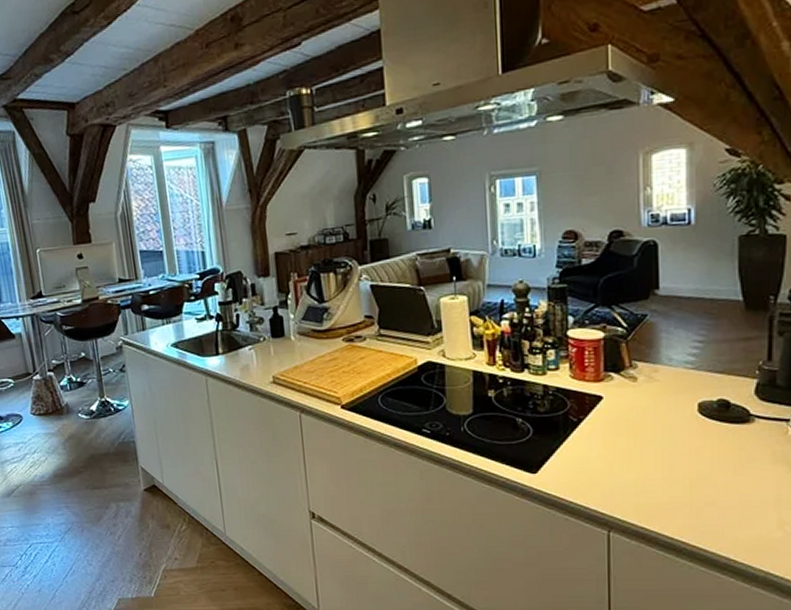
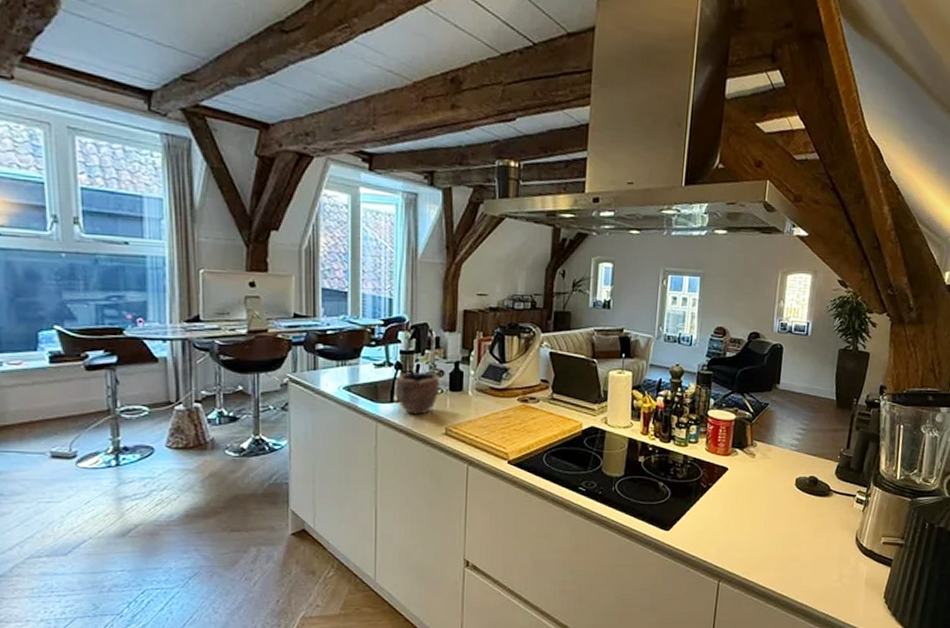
bowl: none [219,320,262,366] -> present [397,371,439,415]

